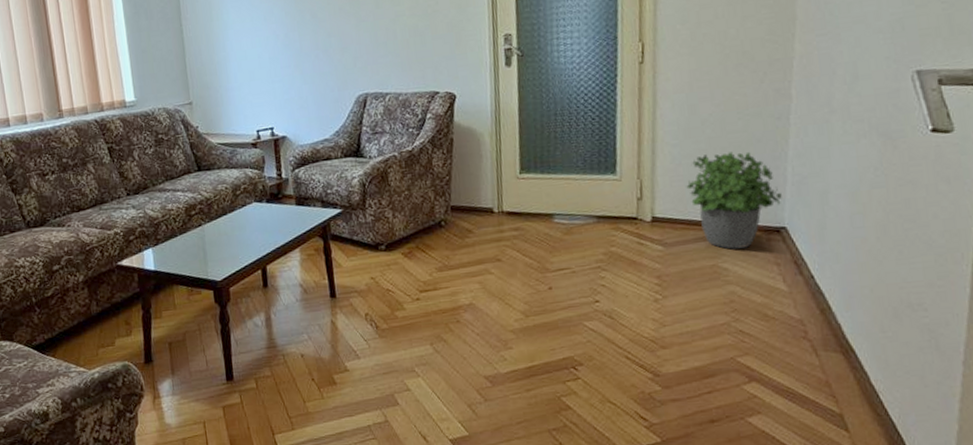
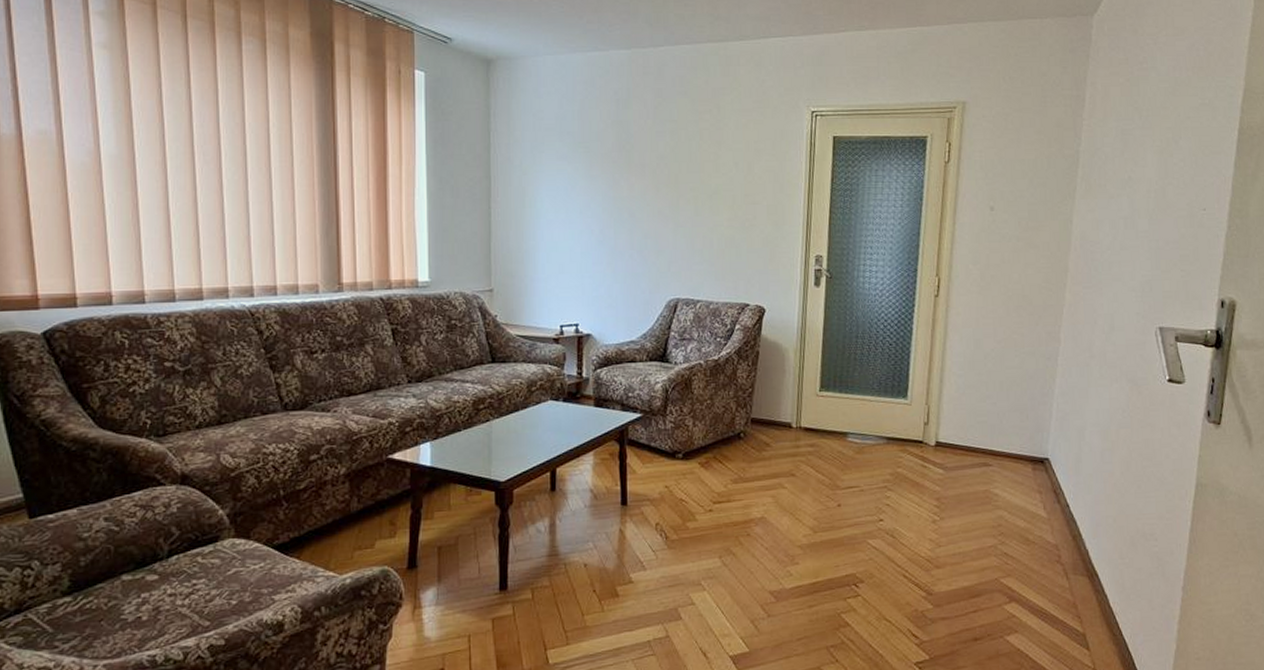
potted plant: present [686,151,782,250] -> none [967,386,1047,476]

